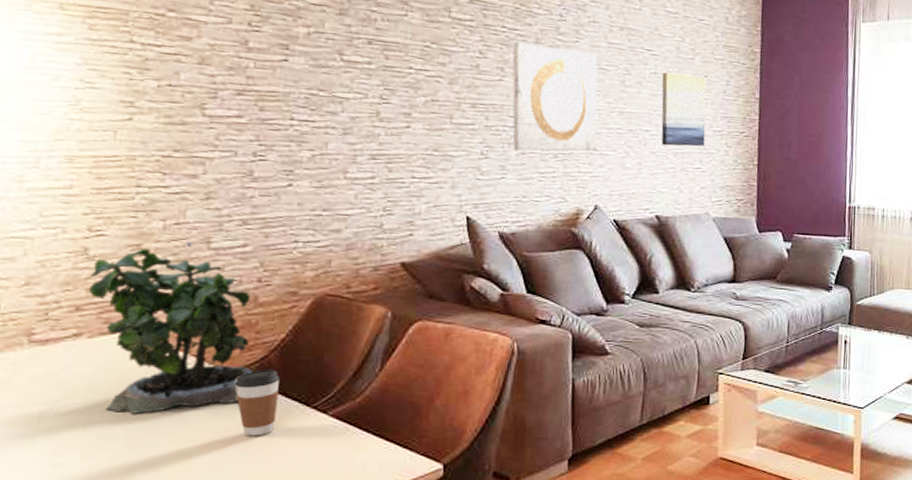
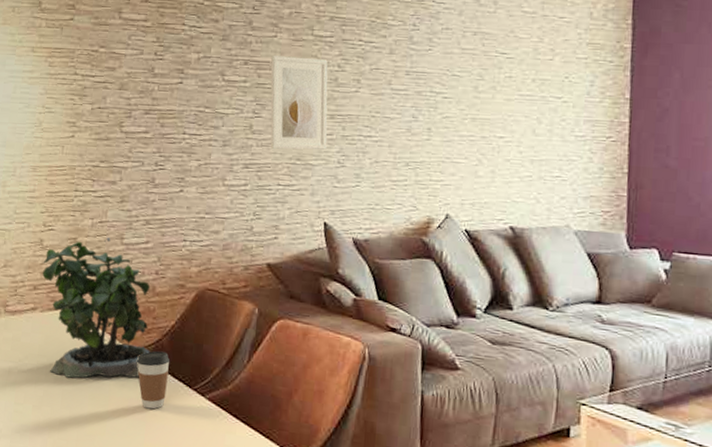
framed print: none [400,36,469,141] -> present [270,56,328,150]
wall art: present [512,42,598,152] -> none [367,54,450,160]
wall art: present [661,72,706,147] -> none [516,75,567,153]

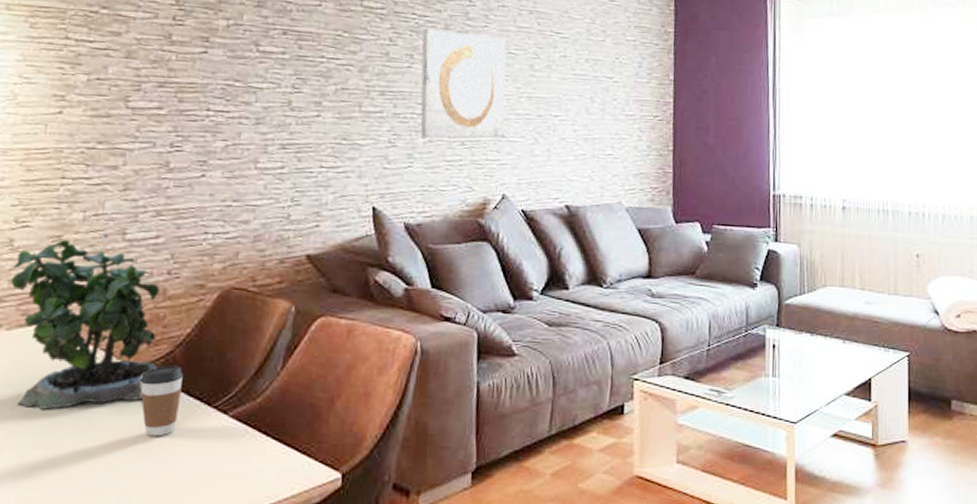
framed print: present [270,56,328,150] -> none [311,26,379,129]
wall art: none [367,54,450,160] -> present [420,28,507,139]

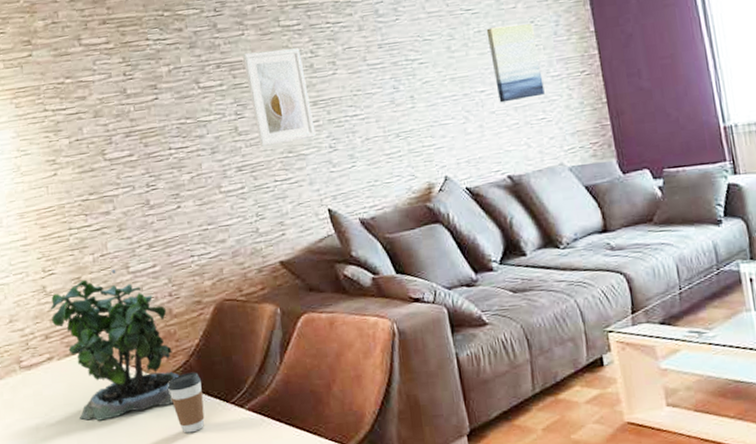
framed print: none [311,26,379,129] -> present [243,48,316,147]
wall art: present [420,28,507,139] -> none [339,27,436,137]
wall art: none [571,55,617,132] -> present [486,24,545,103]

